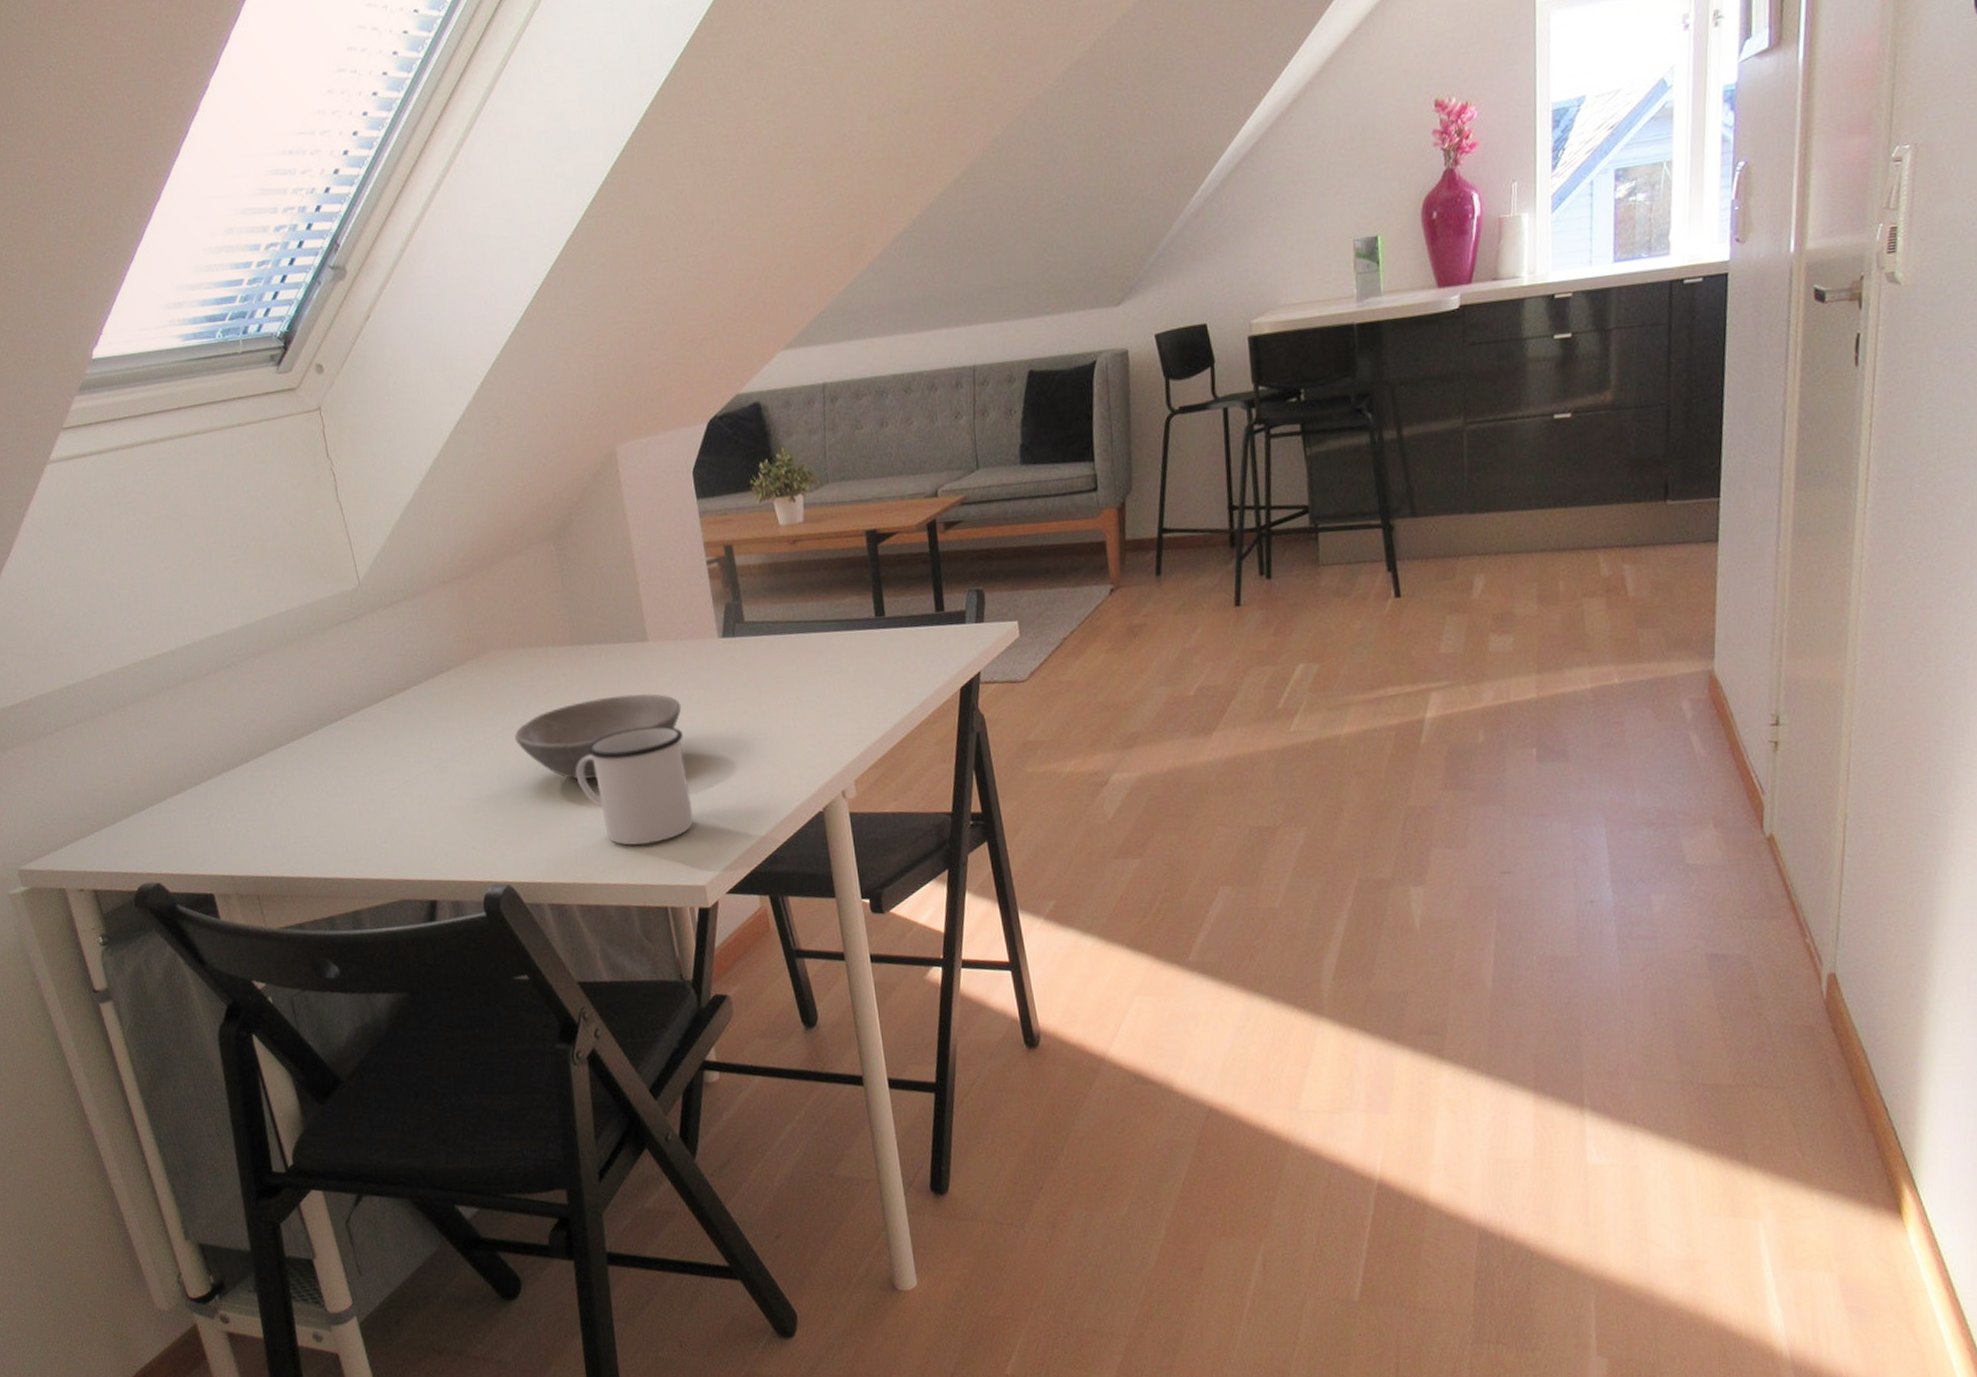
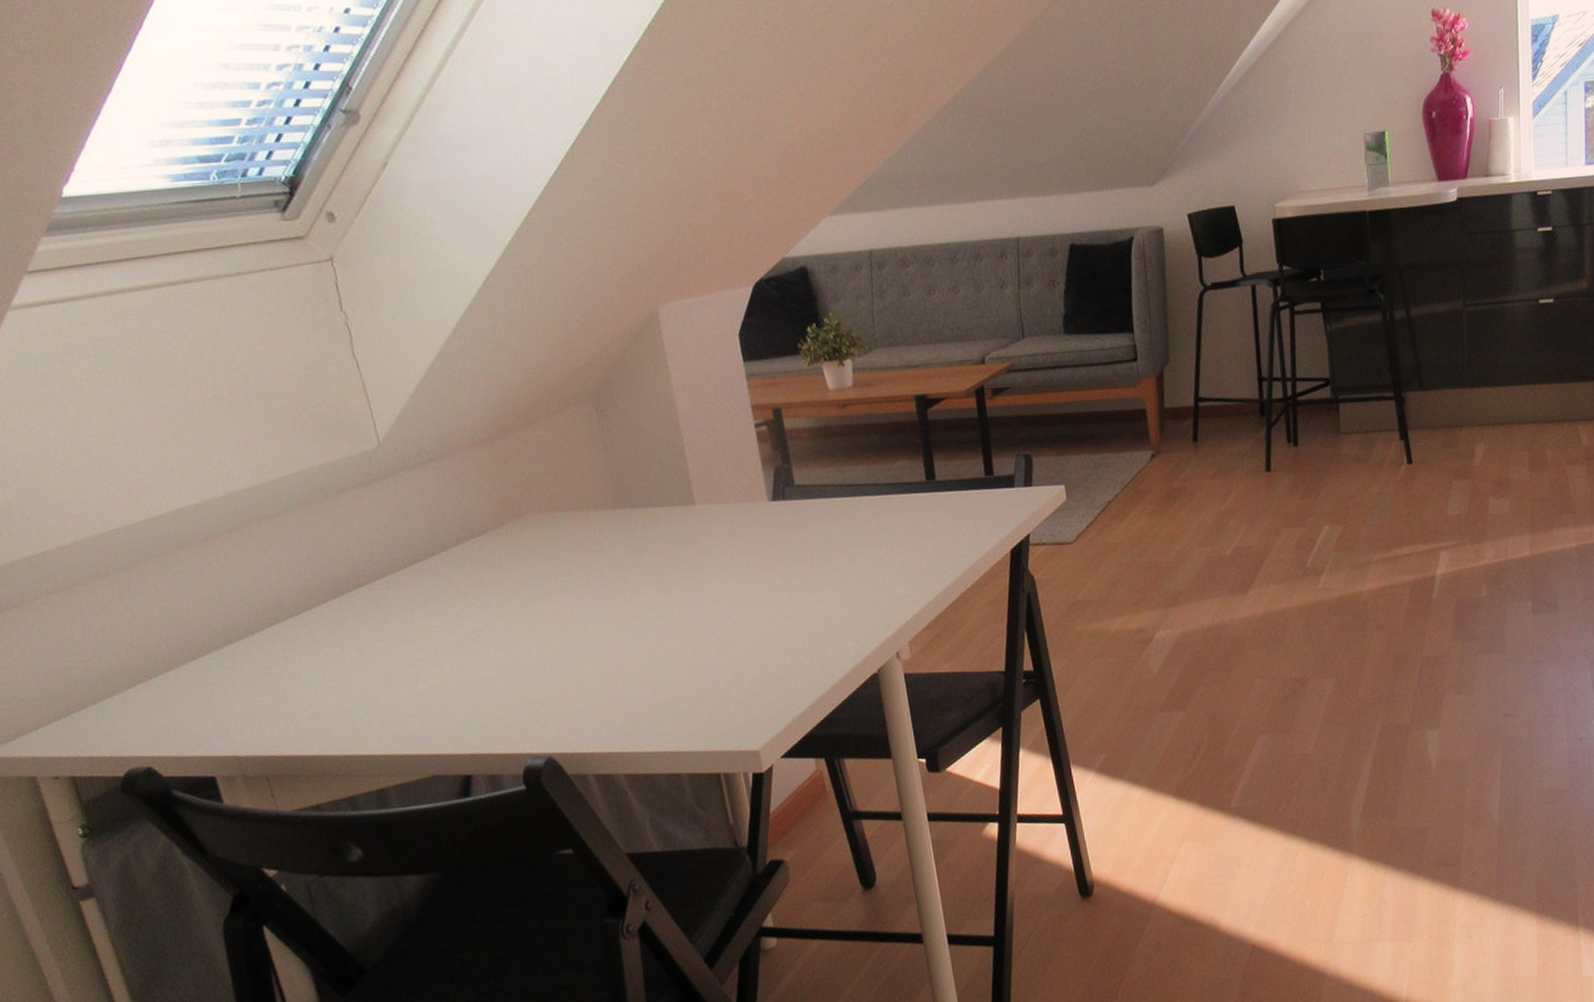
soup bowl: present [514,693,682,779] -> none [554,557,732,645]
mug: present [575,725,694,845] -> none [620,590,746,712]

